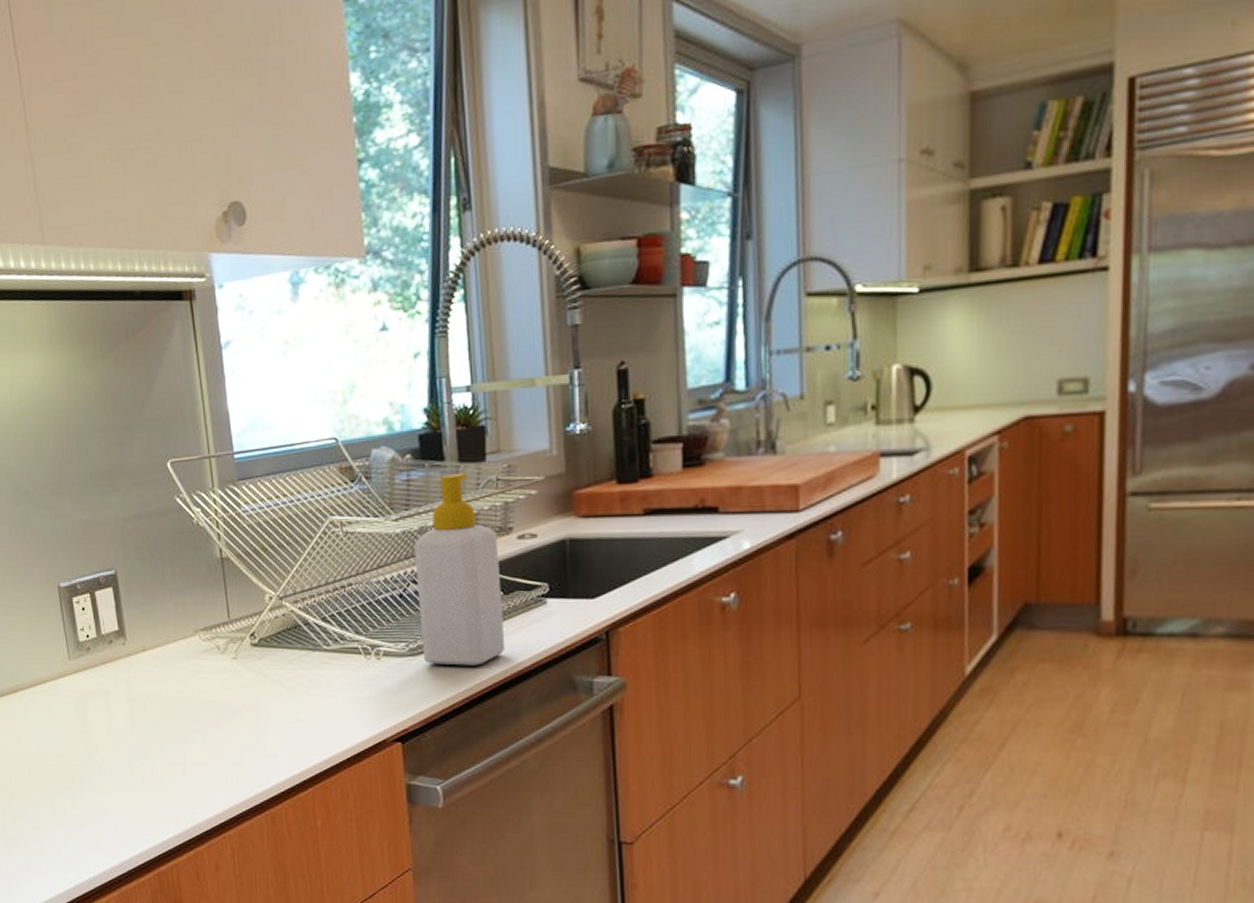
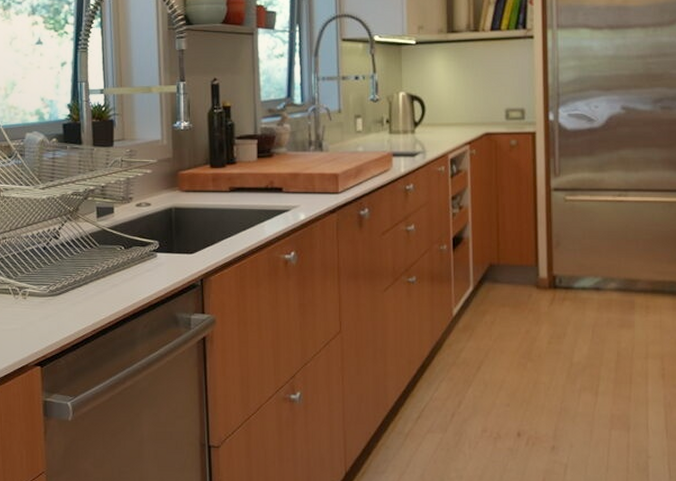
soap bottle: present [414,472,505,666] -> none [56,154,125,305]

